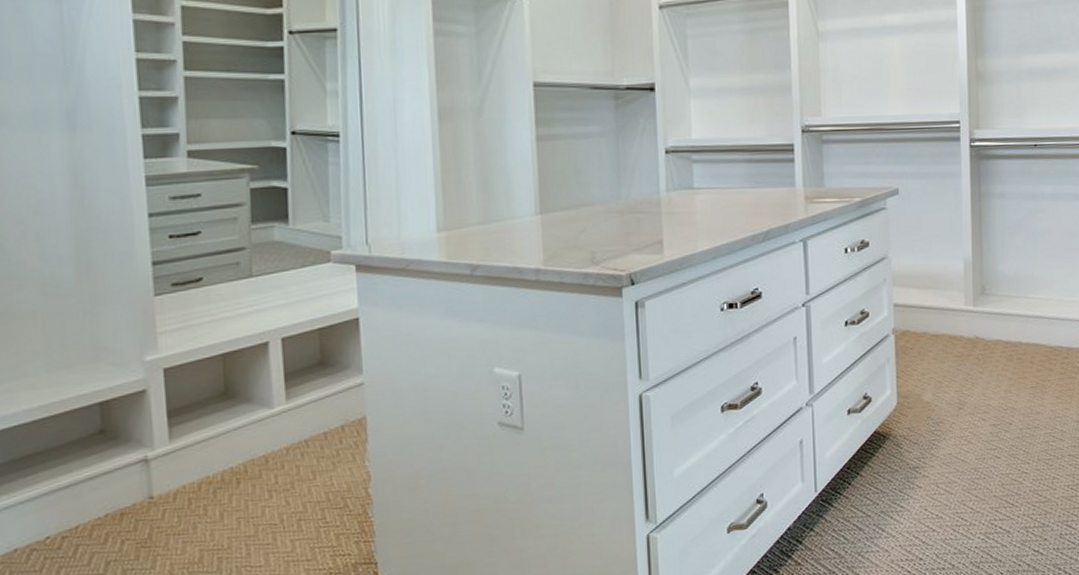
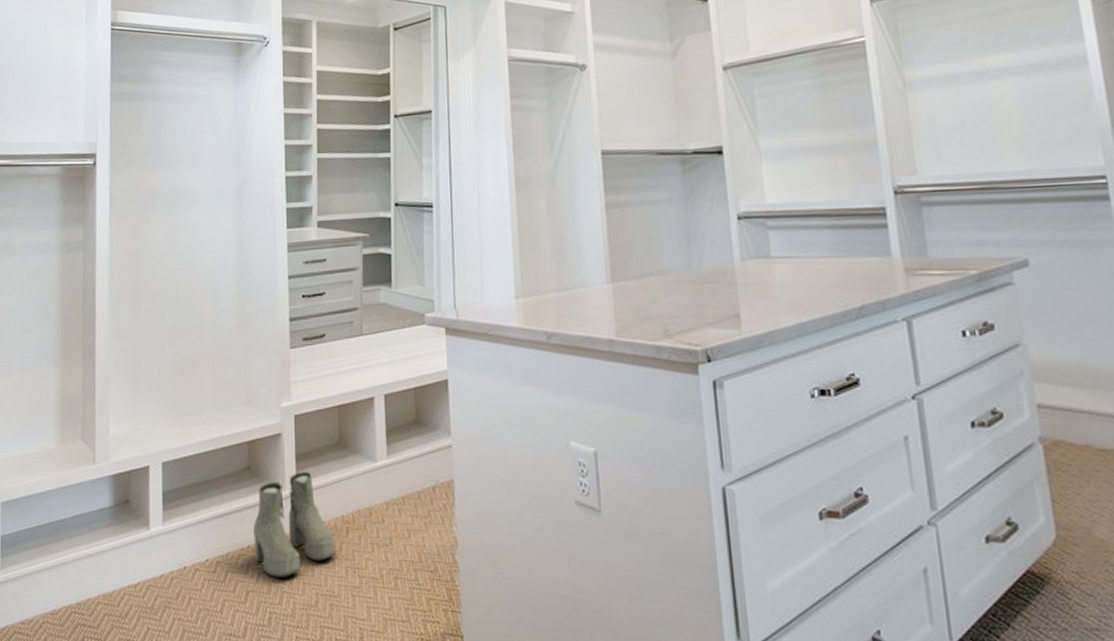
boots: none [112,427,224,542] -> present [254,472,335,577]

